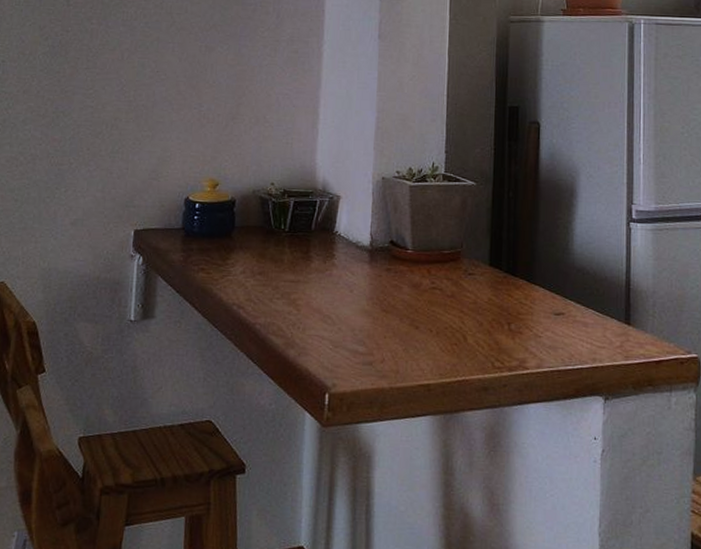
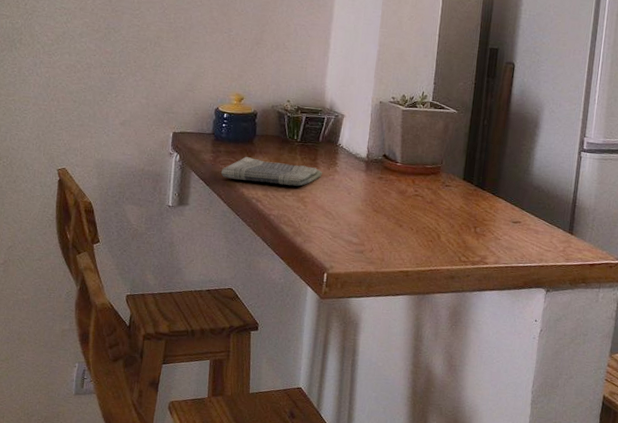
dish towel: none [193,254,317,286] -> present [220,157,322,186]

